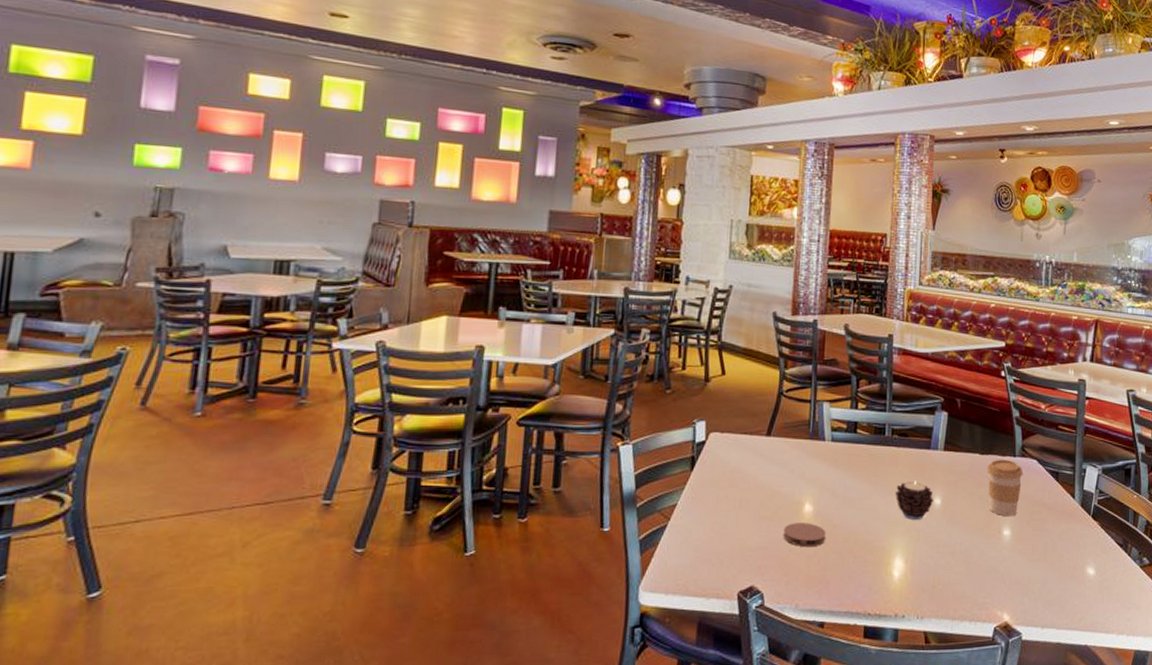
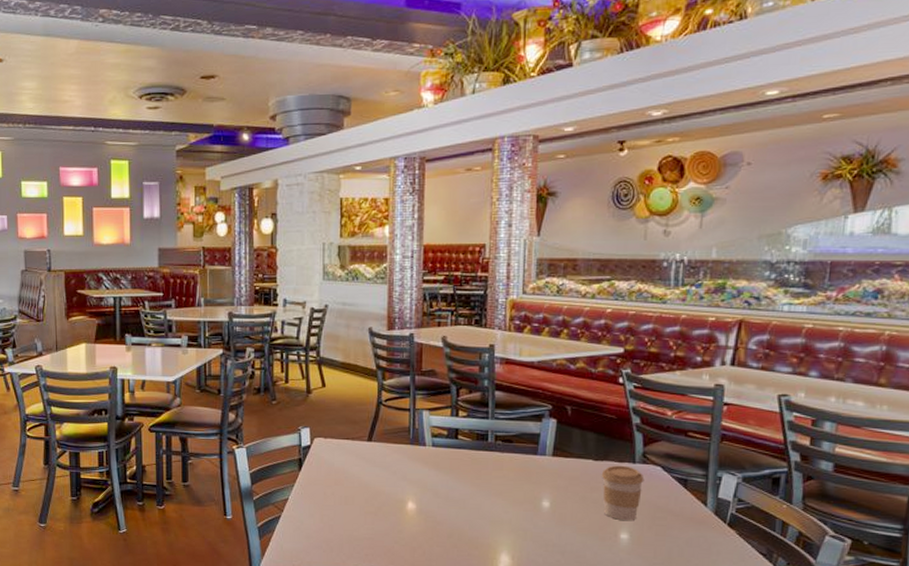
coaster: present [782,523,827,548] -> none [387,518,430,541]
candle: present [895,480,933,520] -> none [499,484,541,520]

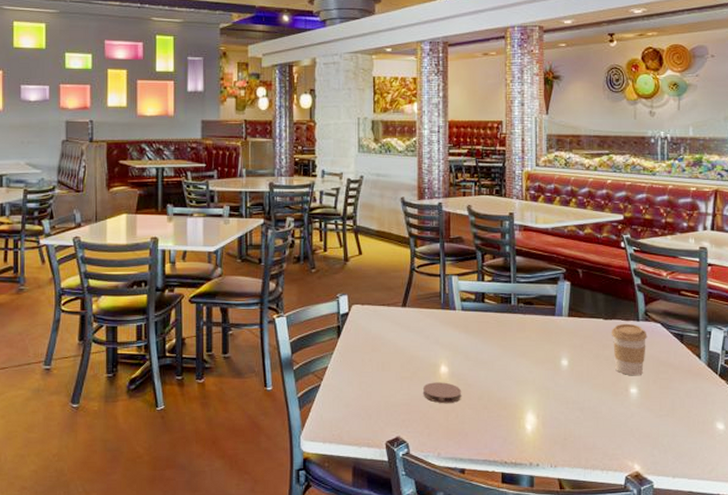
coaster: none [387,518,430,541] -> present [422,382,462,404]

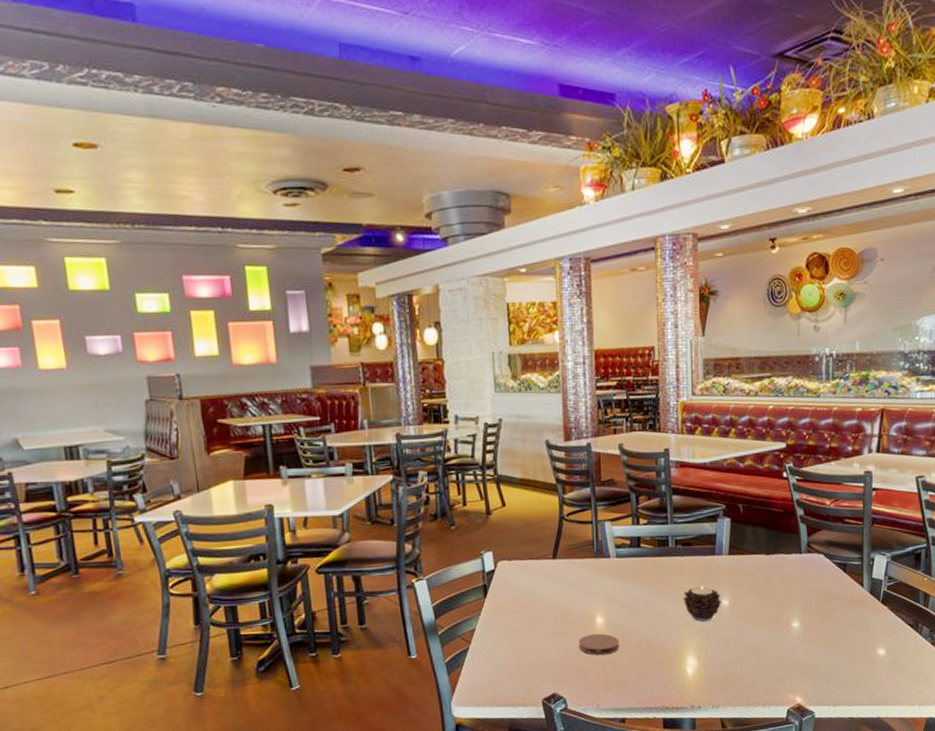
candle: none [523,344,560,379] -> present [683,585,721,622]
coffee cup: present [611,323,648,376] -> none [772,556,810,610]

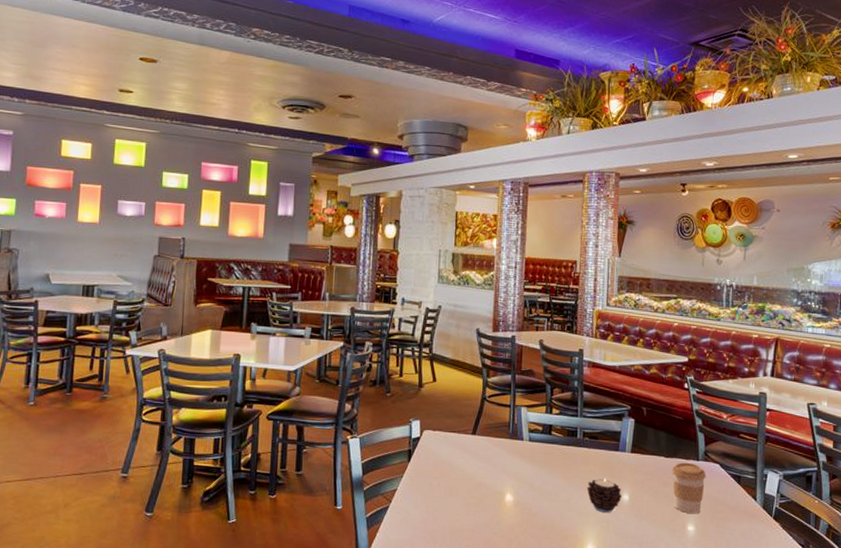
coaster: present [578,633,620,656] -> none [487,510,526,532]
coffee cup: none [772,556,810,610] -> present [671,462,706,514]

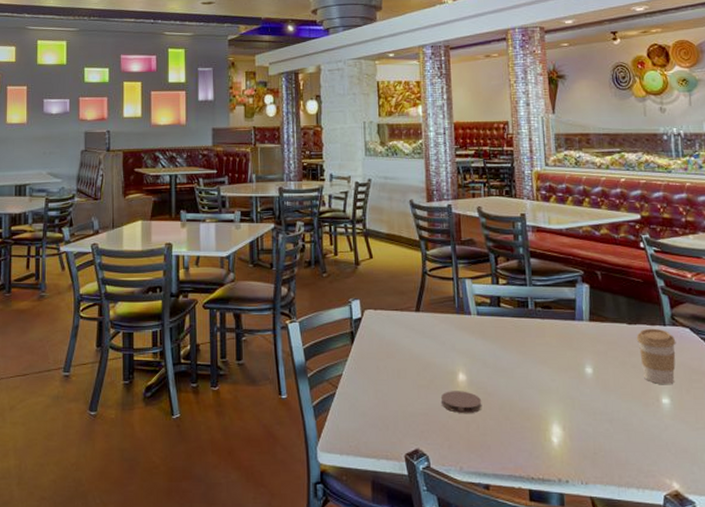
coaster: none [487,510,526,532] -> present [440,391,482,414]
candle: present [586,478,622,513] -> none [544,350,585,388]

